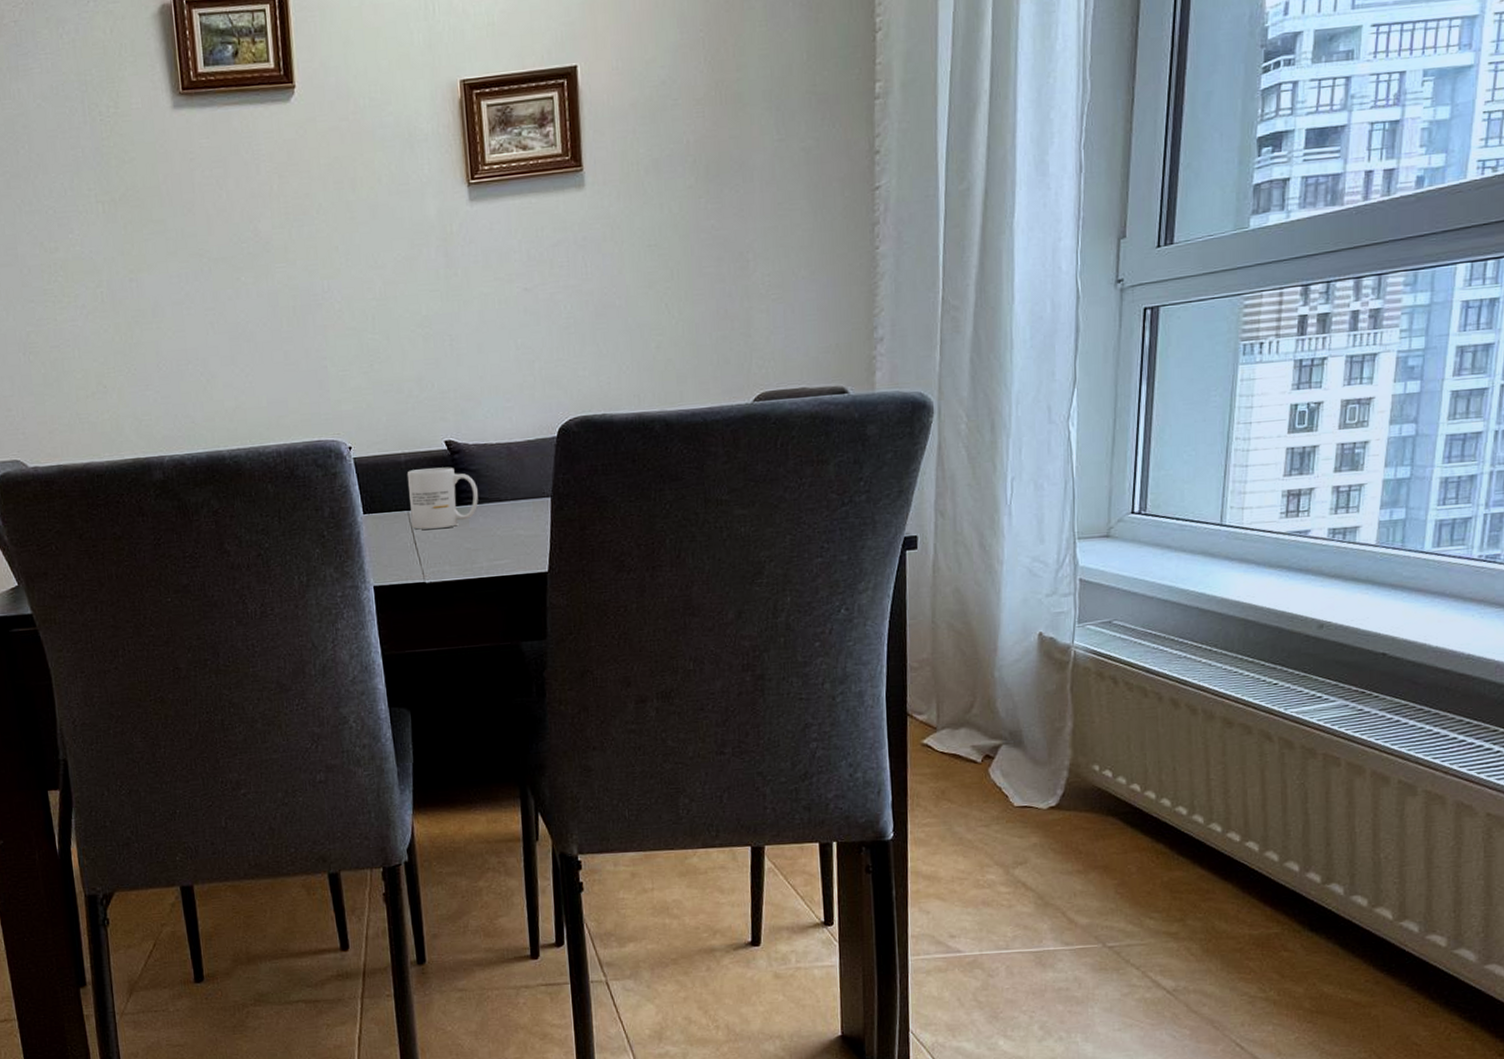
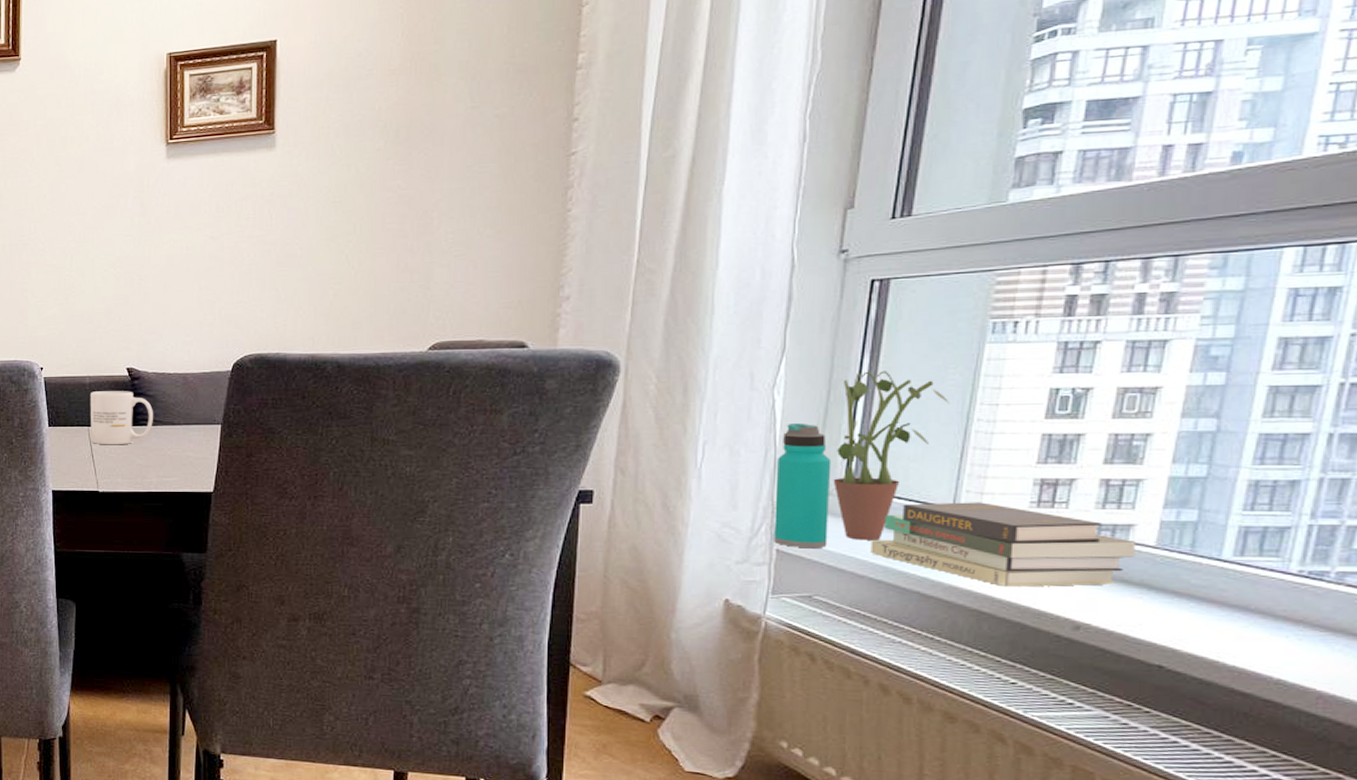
water bottle: none [1075,452,1122,575] -> present [774,422,832,548]
potted plant: none [1123,396,1213,563] -> present [833,371,950,540]
books: none [1157,516,1361,595] -> present [870,502,1136,588]

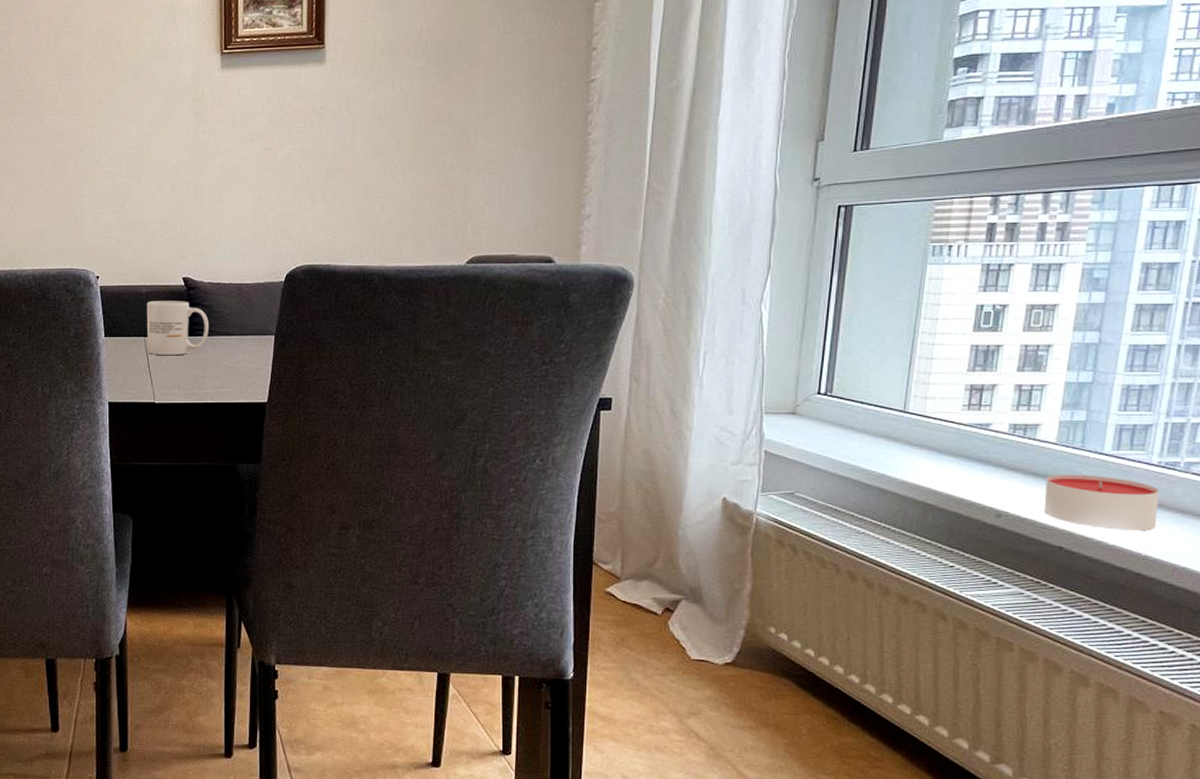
water bottle: present [774,422,832,548] -> none [762,334,808,449]
potted plant: present [833,371,950,540] -> none [809,288,900,441]
books: present [870,502,1136,588] -> none [840,406,1041,482]
candle: none [1138,582,1300,651] -> present [1044,474,1160,531]

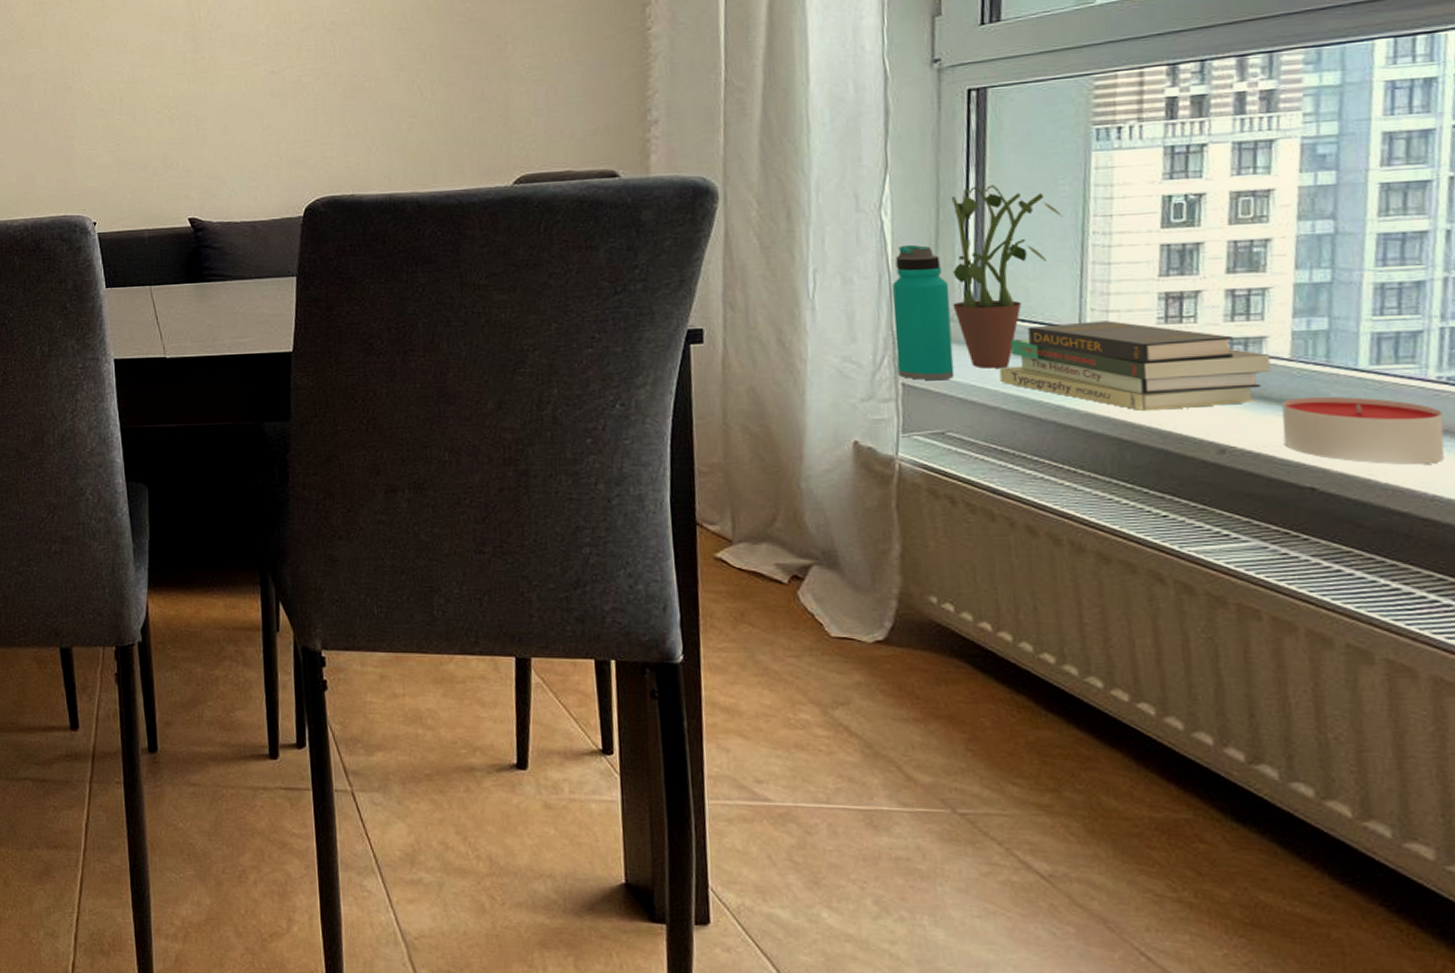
mug: present [147,301,209,356] -> none [151,244,221,305]
water bottle: none [762,334,808,449] -> present [892,244,955,380]
potted plant: none [809,288,900,441] -> present [950,185,1063,368]
books: none [840,406,1041,482] -> present [999,320,1271,412]

